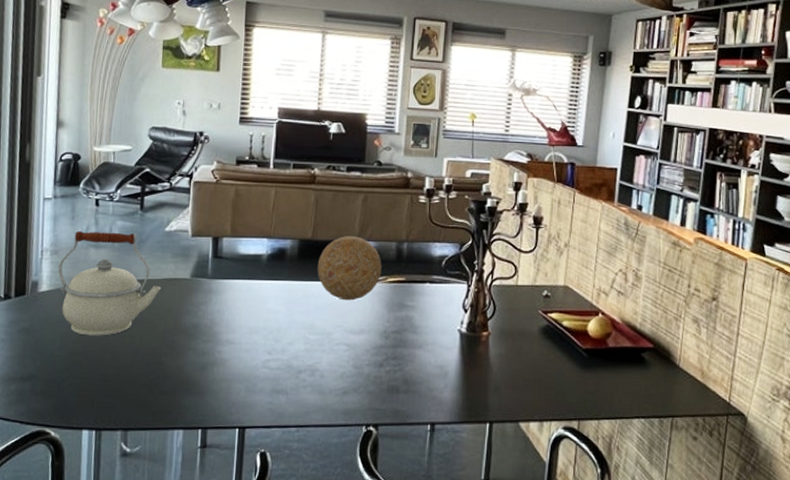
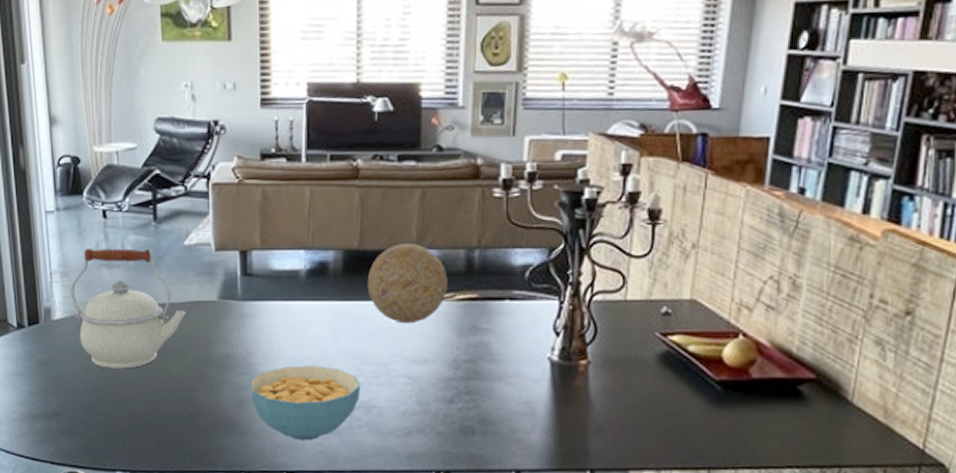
cereal bowl: none [212,334,307,400] -> present [250,365,361,441]

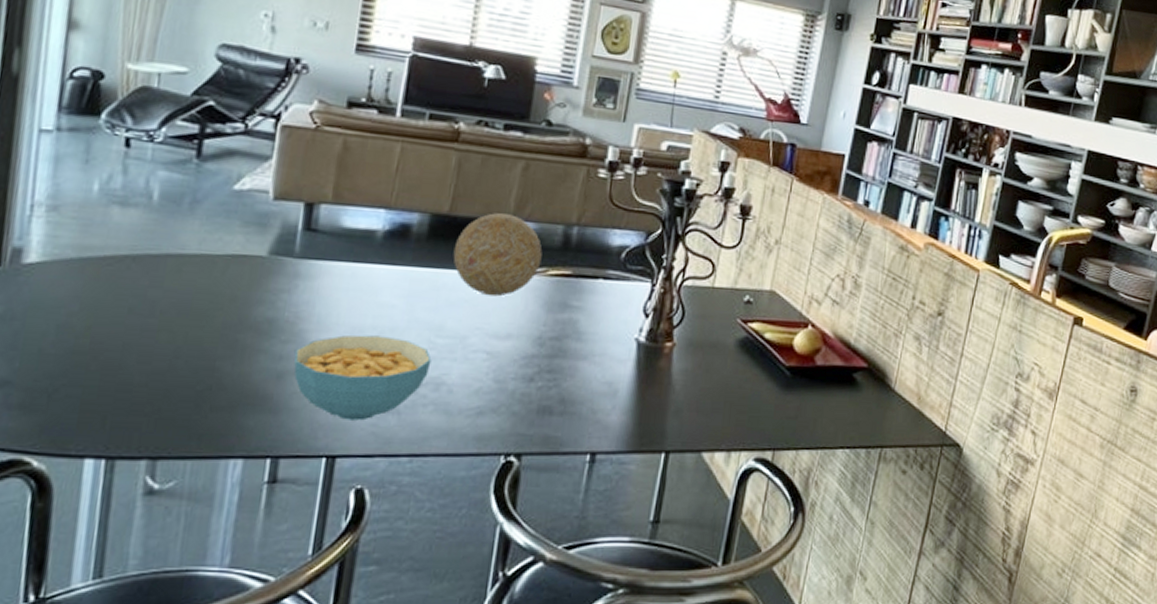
kettle: present [70,247,186,369] -> none [56,179,223,329]

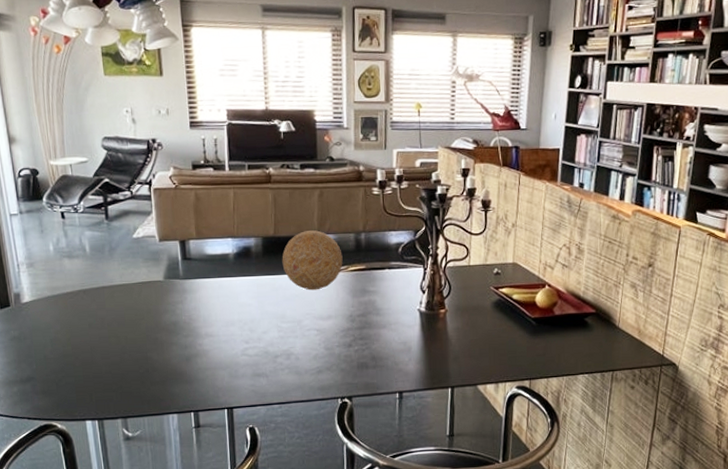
cereal bowl: present [294,335,432,421] -> none [193,326,282,384]

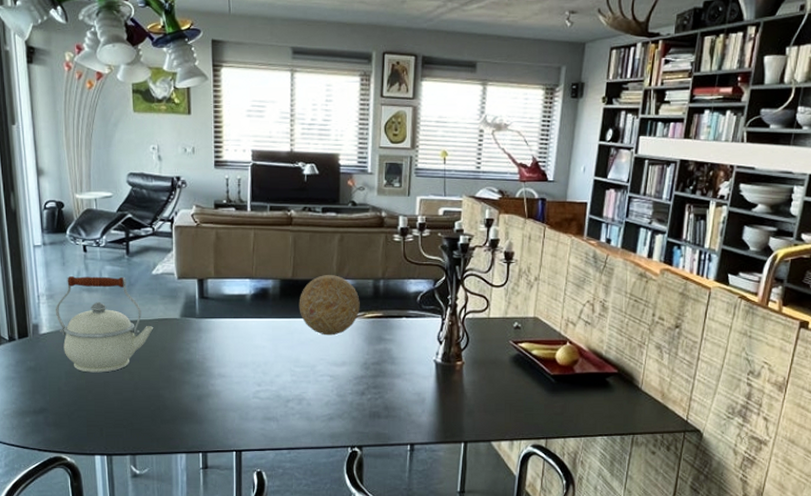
kettle: none [36,242,138,339] -> present [55,275,154,373]

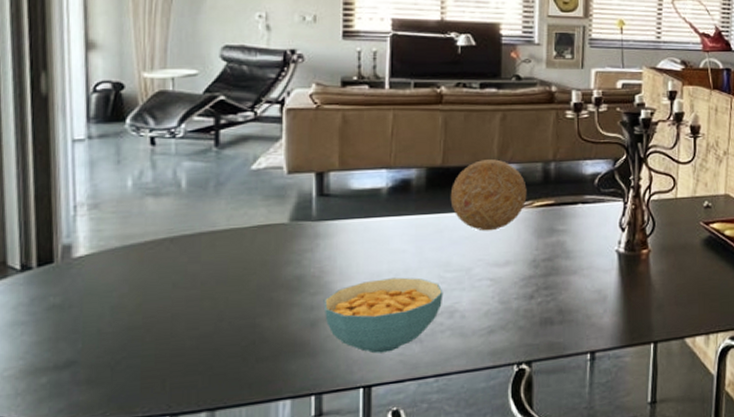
kettle: present [55,275,154,373] -> none [100,175,251,304]
cereal bowl: none [206,368,294,426] -> present [323,277,443,354]

